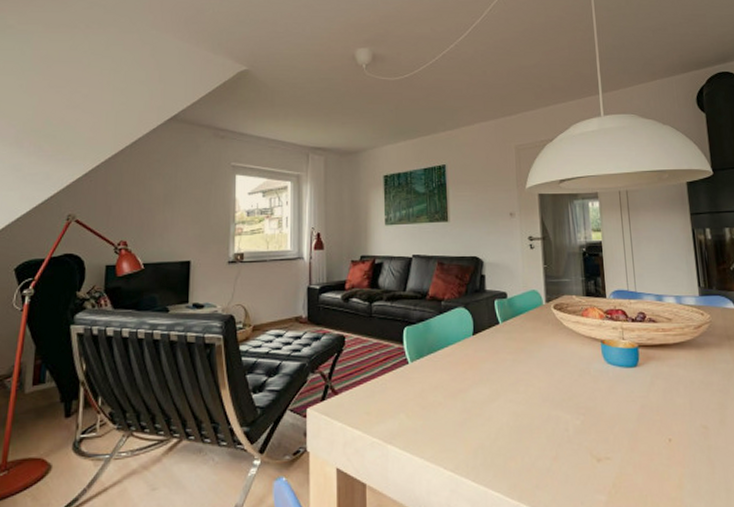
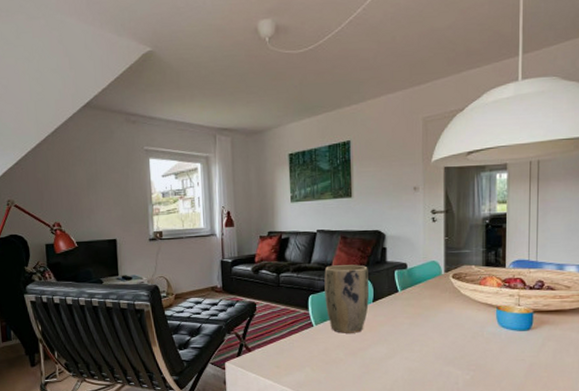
plant pot: none [420,293,469,372] -> present [324,264,369,333]

